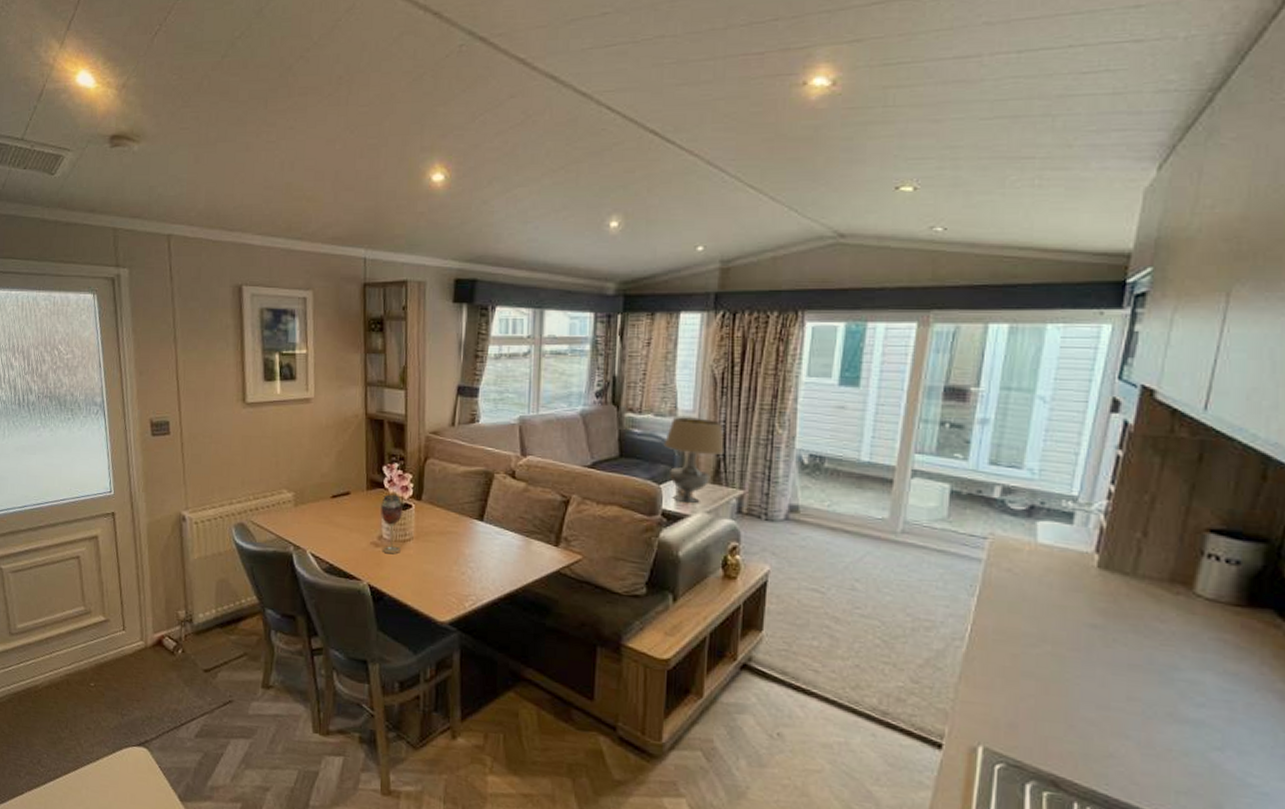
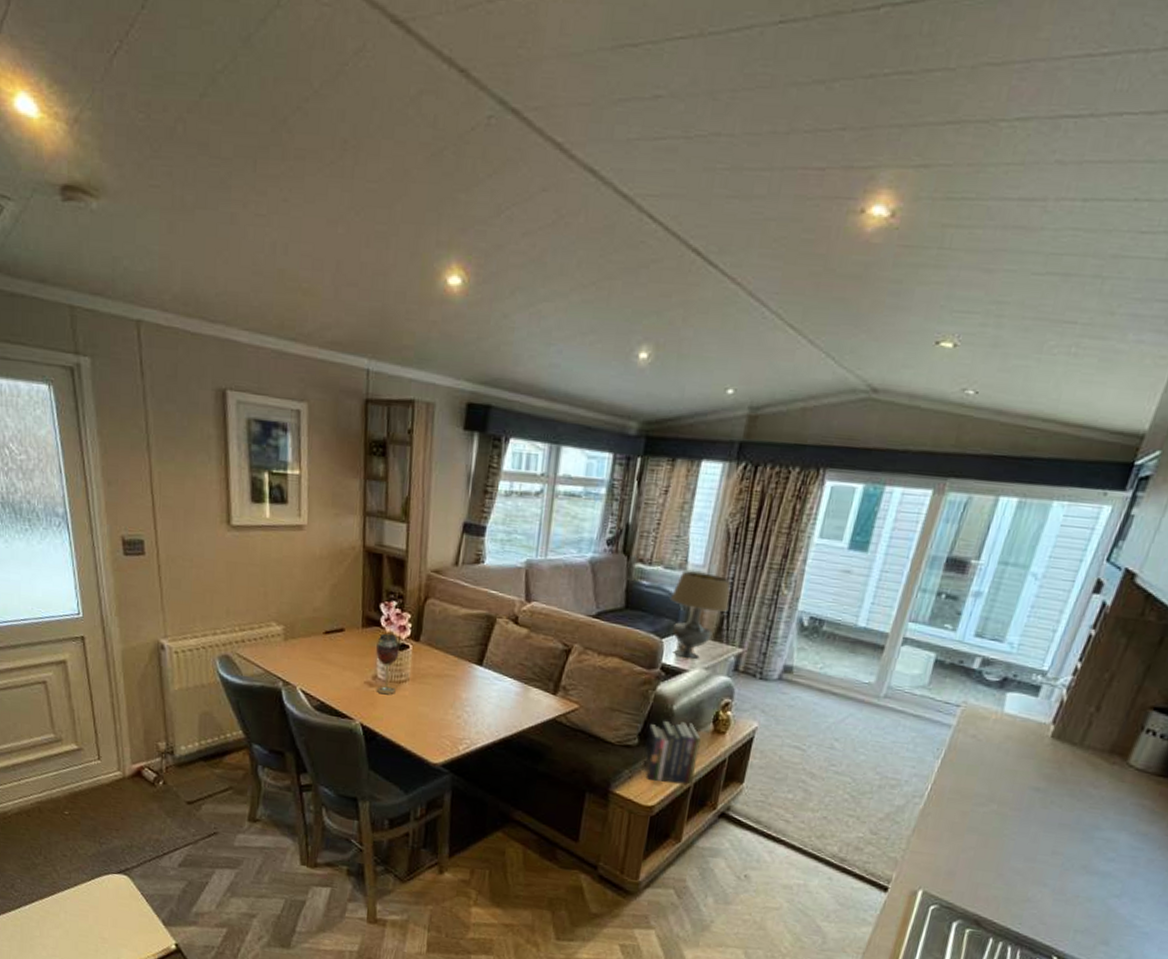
books: none [653,567,713,635] -> present [643,720,702,785]

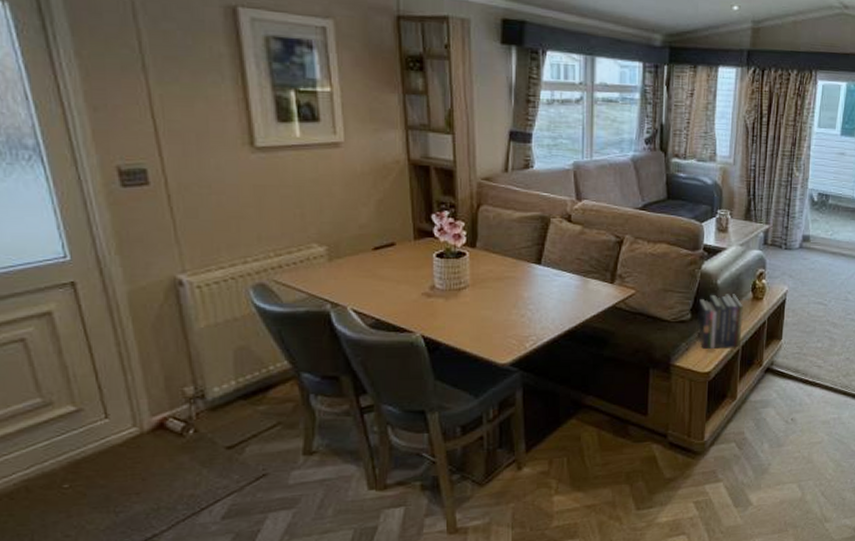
wineglass: present [376,633,400,695] -> none [432,243,456,304]
table lamp: present [670,570,731,660] -> none [704,161,754,239]

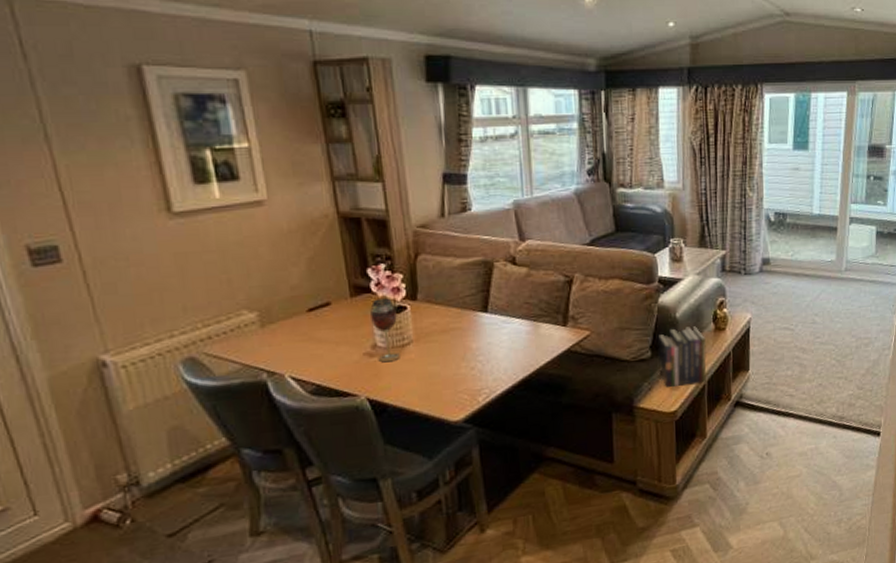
wineglass: none [432,243,456,304] -> present [370,298,400,363]

